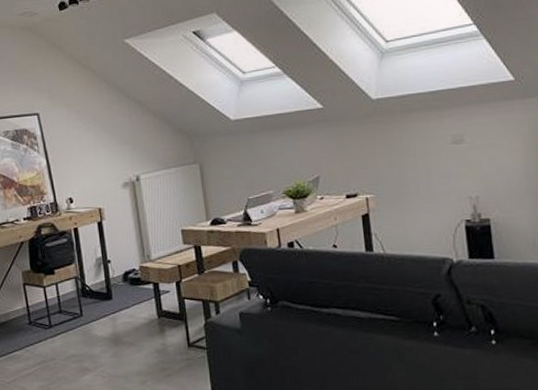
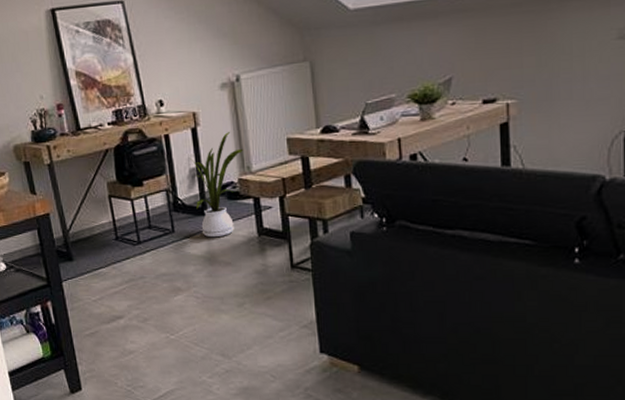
house plant: none [95,225,144,321] -> present [188,132,244,238]

